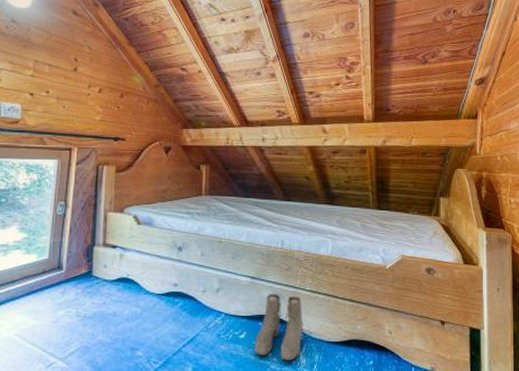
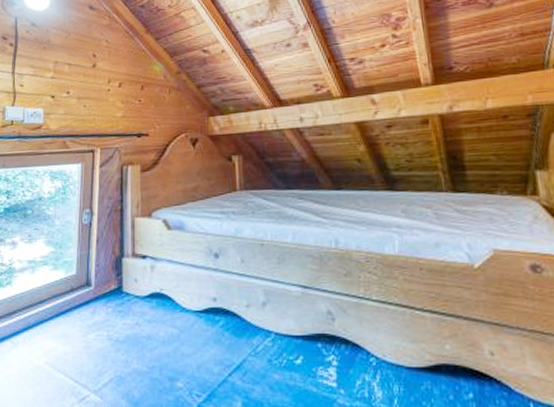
boots: present [253,293,304,361] -> none [314,305,375,393]

